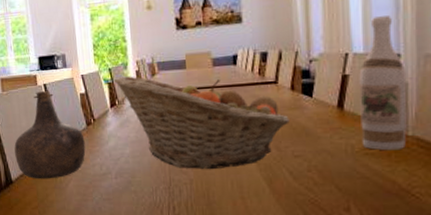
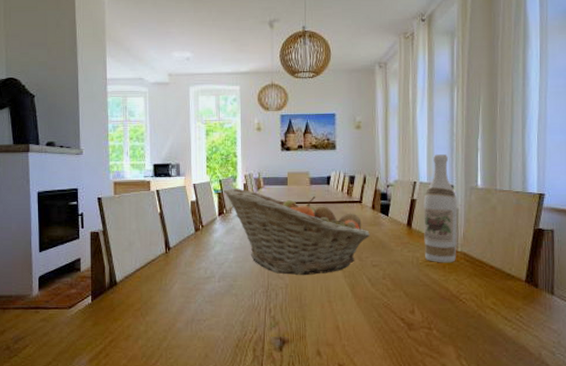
bottle: present [14,90,86,179] -> none [122,196,192,281]

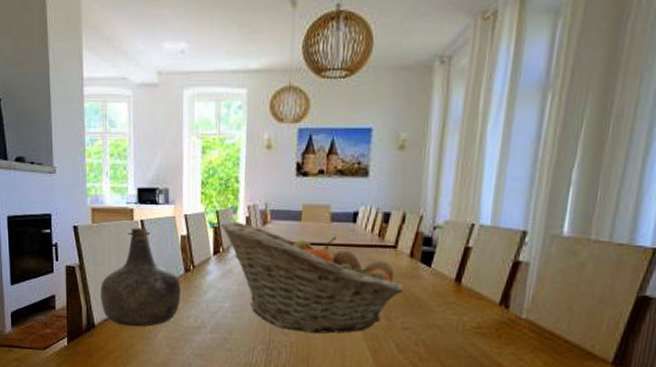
bottle: none [122,196,192,281] -> present [100,227,181,327]
wine bottle: present [423,154,458,263] -> none [474,188,531,333]

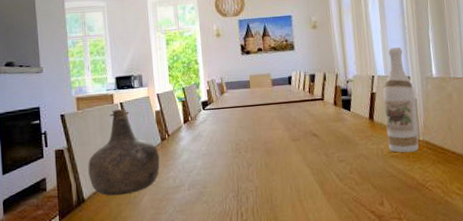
fruit basket: present [220,221,404,334] -> none [187,94,334,177]
wine bottle: none [474,188,531,333] -> present [382,47,419,153]

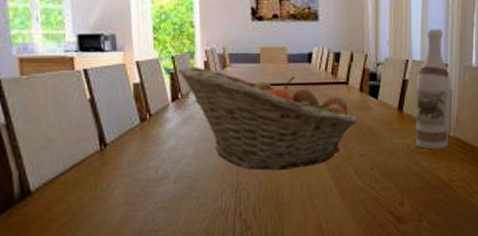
bottle: present [88,108,160,196] -> none [36,76,138,188]
fruit basket: none [187,94,334,177] -> present [177,66,357,171]

